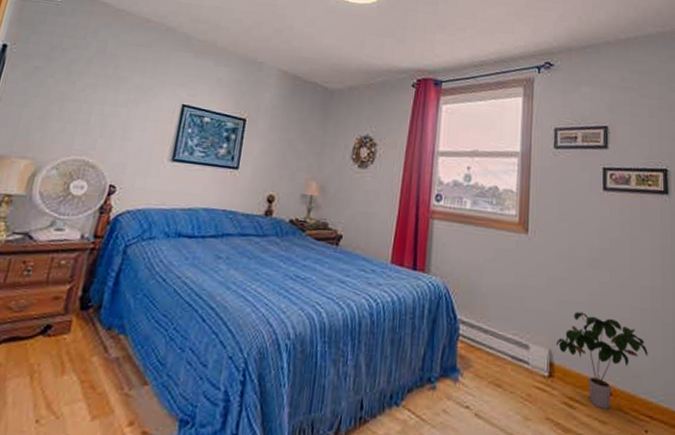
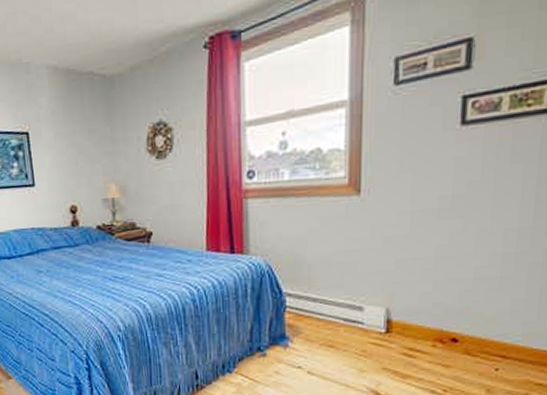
potted plant: present [555,312,648,409] -> none [394,267,507,355]

